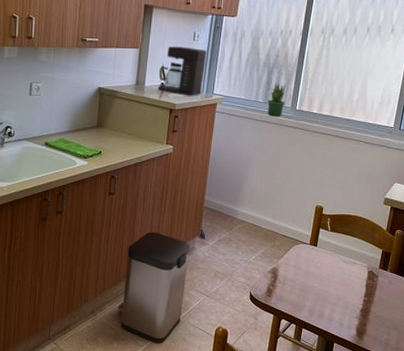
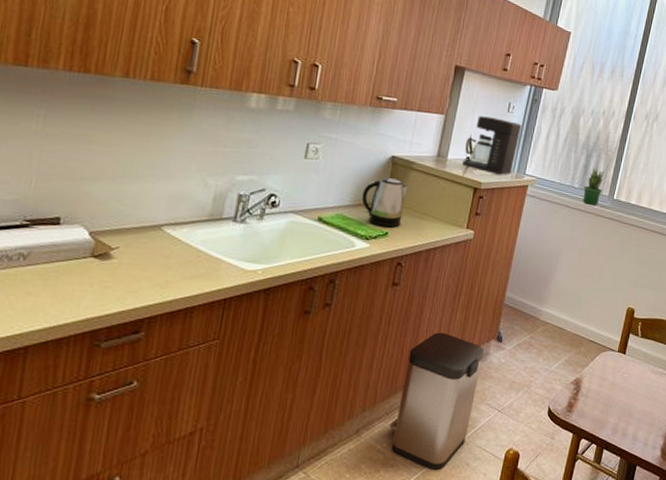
kettle: none [78,106,115,147] -> present [361,177,409,228]

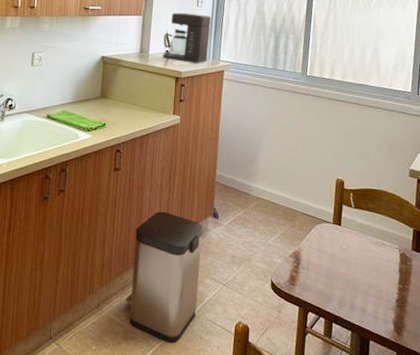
kettle: present [361,177,409,228] -> none [81,76,119,119]
planter: present [583,167,605,207] -> none [277,48,295,84]

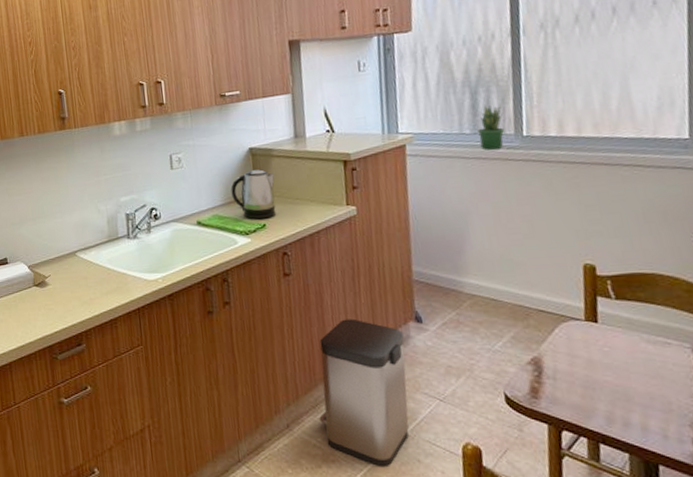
kettle: none [81,76,119,119] -> present [230,169,276,220]
coffee maker: present [162,13,211,64] -> none [321,80,382,142]
planter: none [277,48,295,84] -> present [478,104,505,151]

